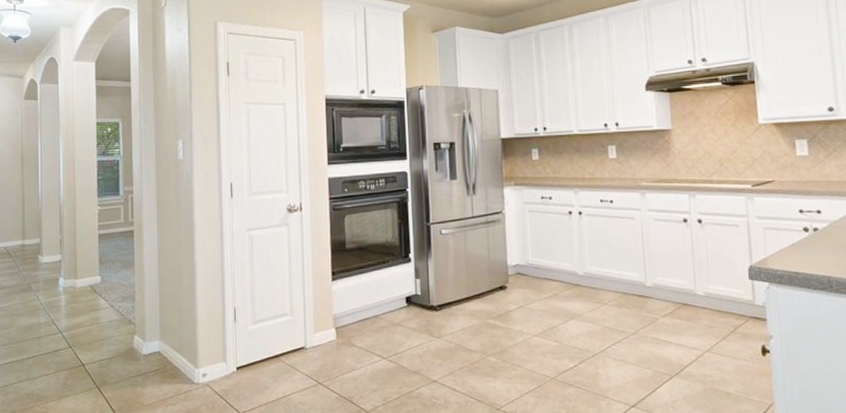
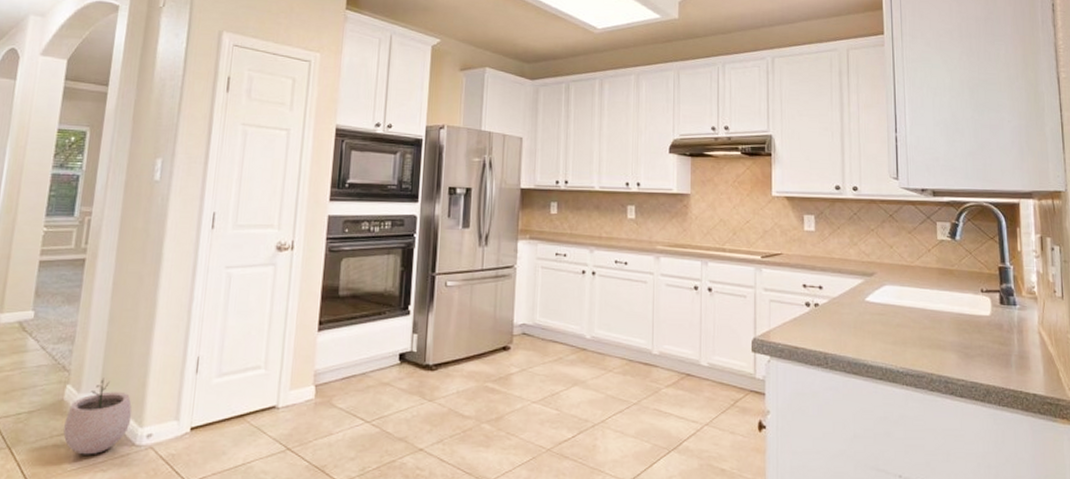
plant pot: none [137,328,188,392] -> present [63,378,132,455]

